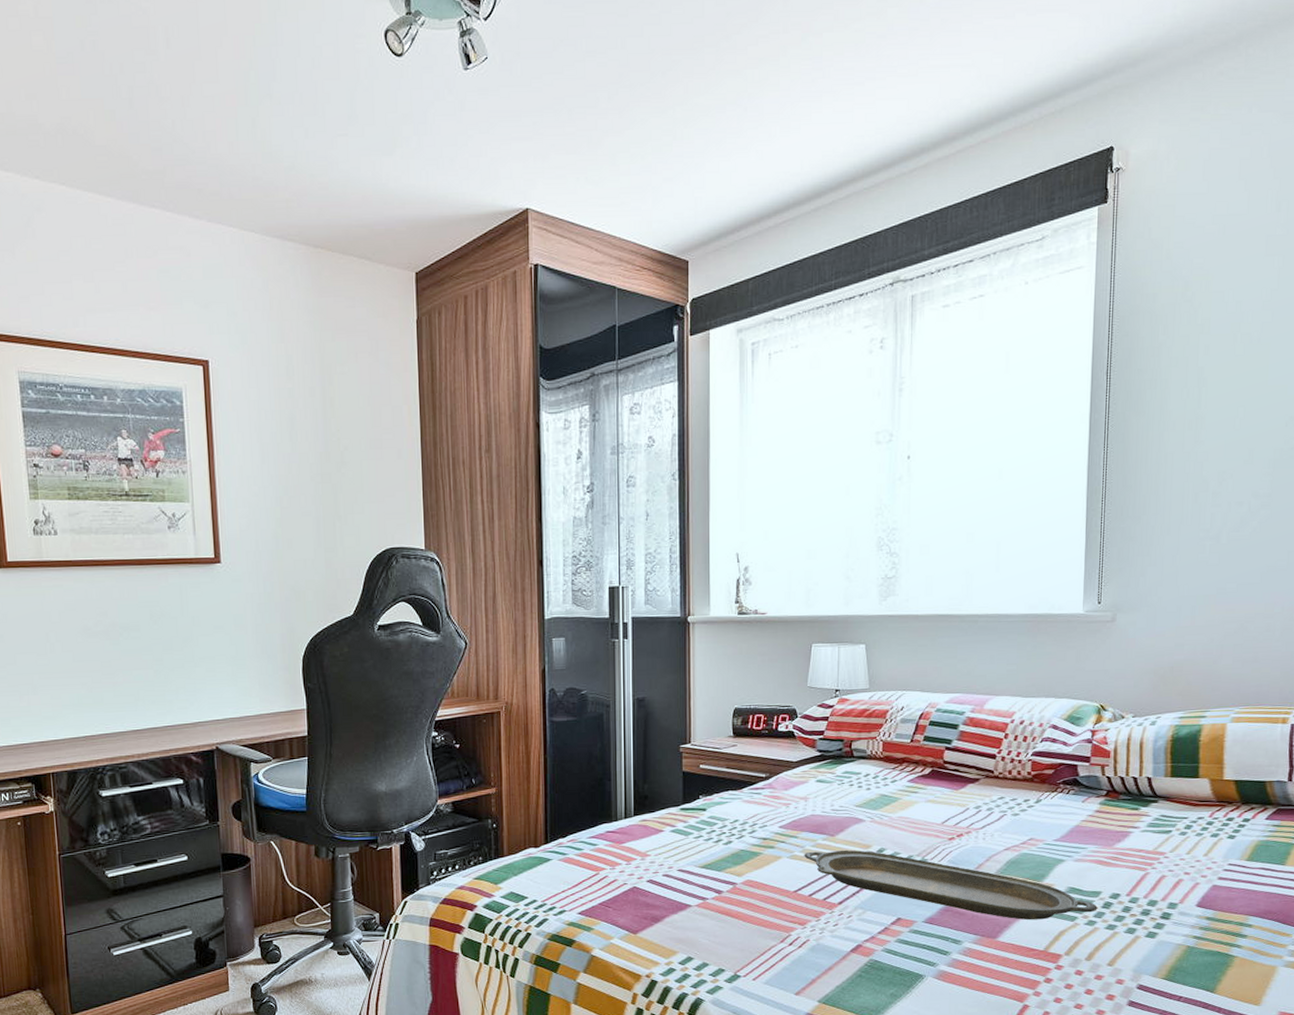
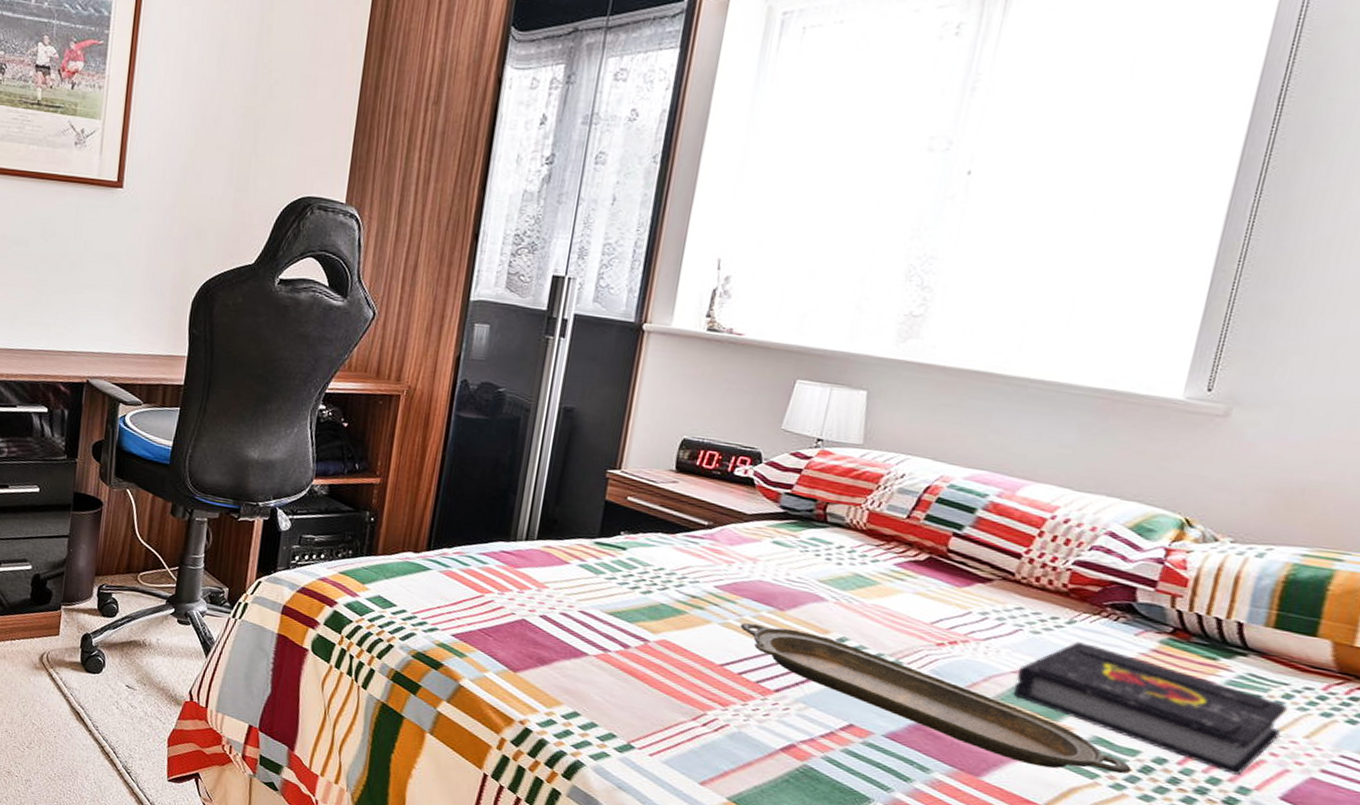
book: none [1008,815,1190,895] -> present [1012,642,1288,775]

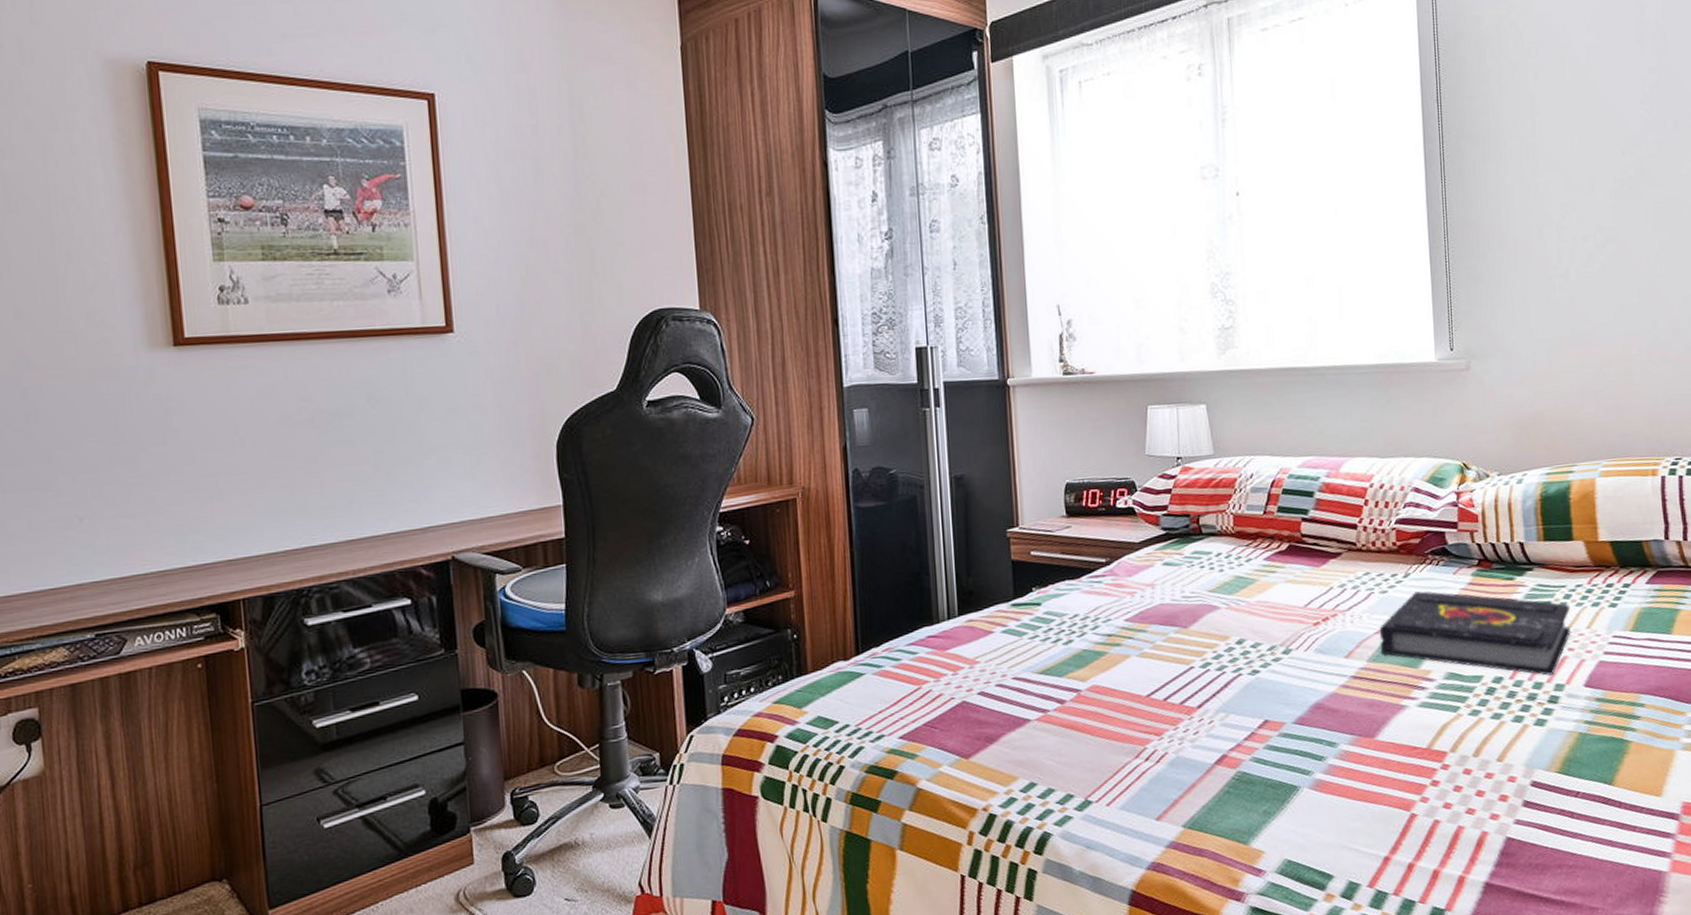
serving tray: present [740,622,1132,774] -> none [1155,642,1481,714]

